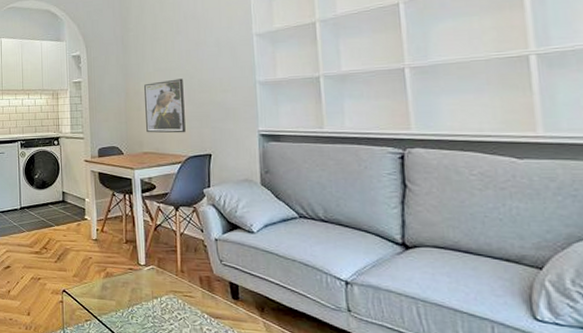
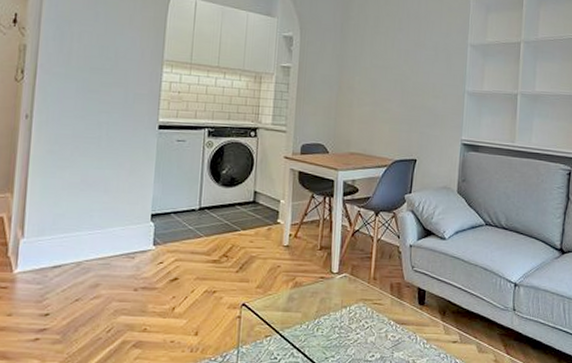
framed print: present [144,78,186,133] -> none [356,78,399,136]

